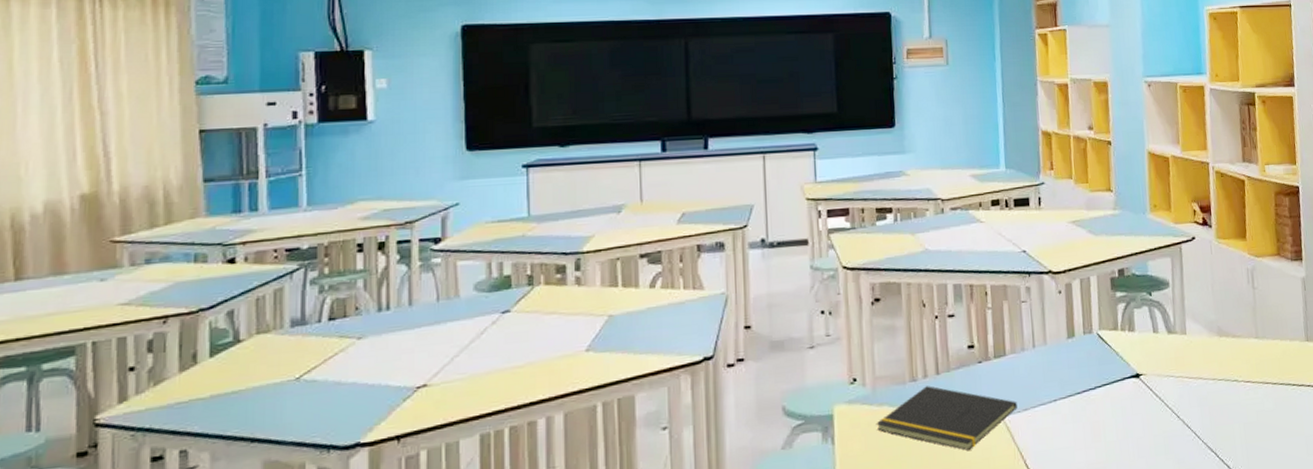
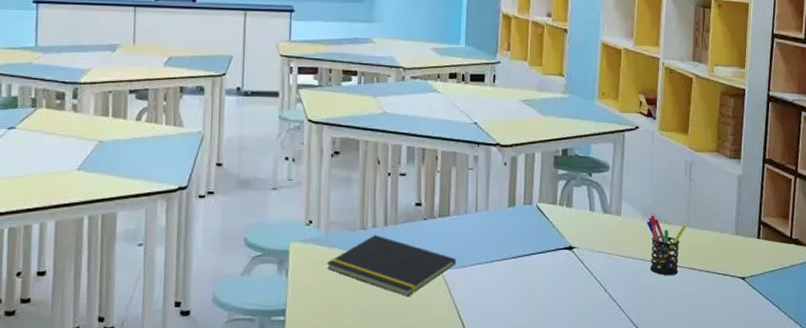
pen holder: none [1213,329,1255,394] -> present [646,215,686,276]

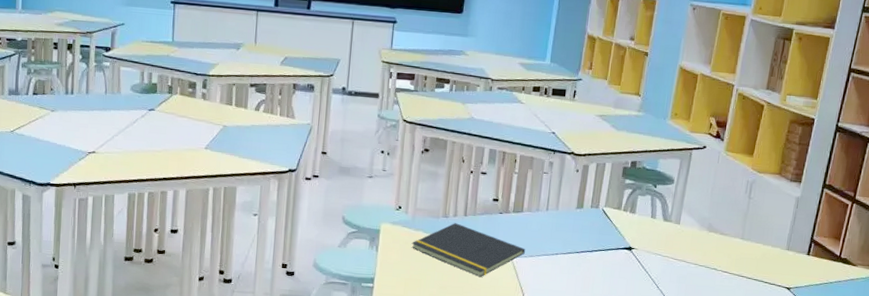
pen holder: present [646,215,686,276] -> none [701,226,740,281]

